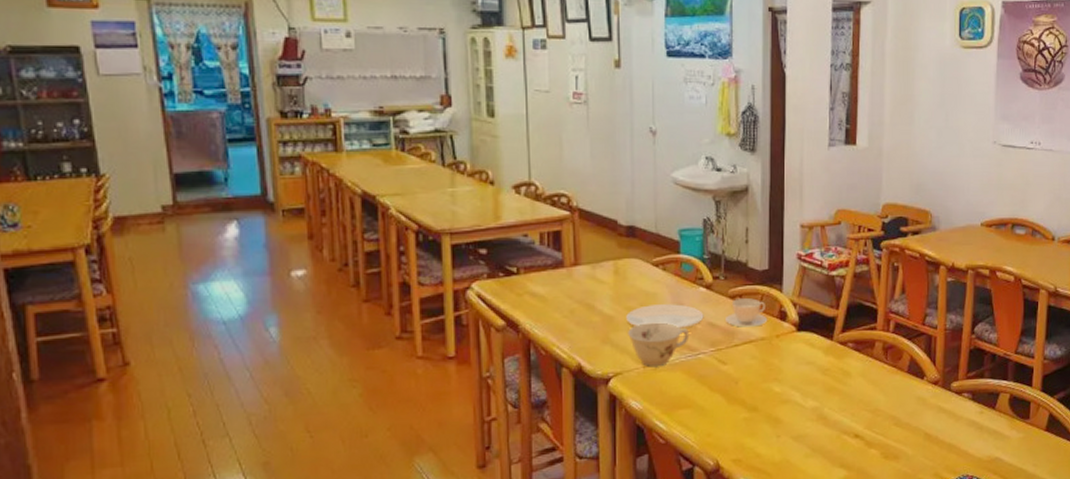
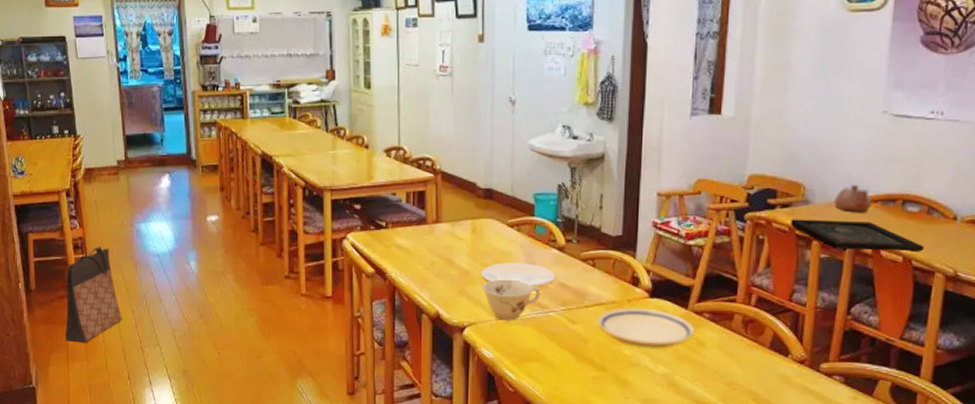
bag: none [87,315,174,444] -> present [65,246,122,342]
teacup: present [726,298,768,327] -> none [577,262,620,290]
plate: none [747,342,841,383] -> present [597,307,696,348]
tray: none [921,244,1030,273] -> present [791,219,924,252]
teapot: none [956,210,988,236] -> present [833,184,873,212]

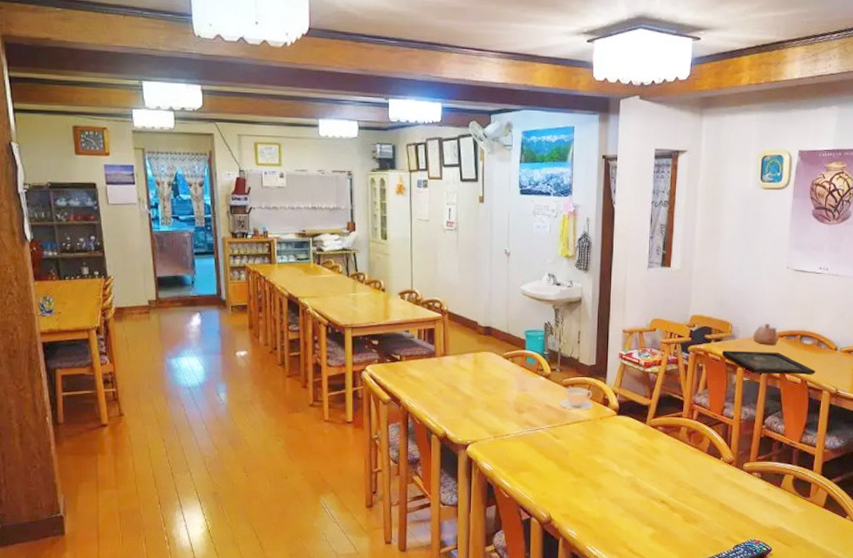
bag: present [65,246,122,342] -> none [94,380,153,471]
plate: present [481,263,556,287] -> none [482,389,543,409]
teacup: present [483,279,541,320] -> none [483,403,531,437]
teacup: none [577,262,620,290] -> present [560,387,594,410]
plate: present [597,307,696,348] -> none [576,424,652,456]

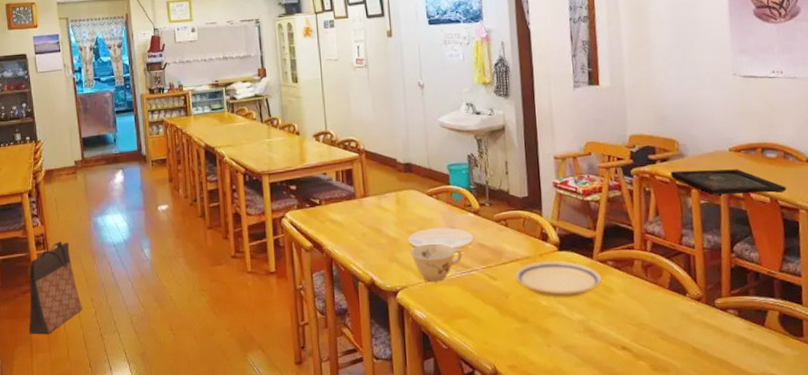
bag: none [94,380,153,471] -> present [28,240,82,334]
plate: none [482,389,543,409] -> present [408,227,474,249]
teacup: none [483,403,531,437] -> present [410,243,463,281]
teacup: present [560,387,594,410] -> none [493,222,531,247]
plate: none [576,424,652,456] -> present [515,260,602,297]
teapot: present [752,323,780,344] -> none [704,137,737,161]

